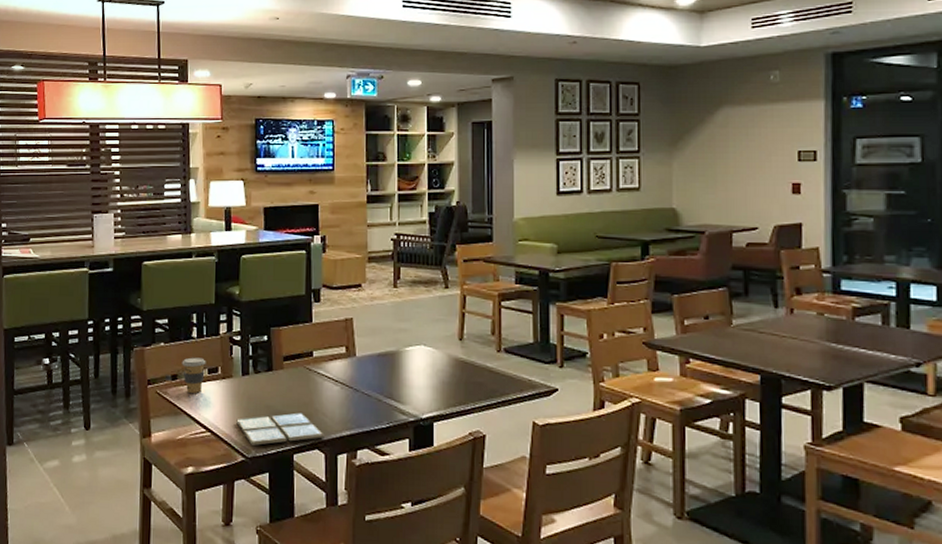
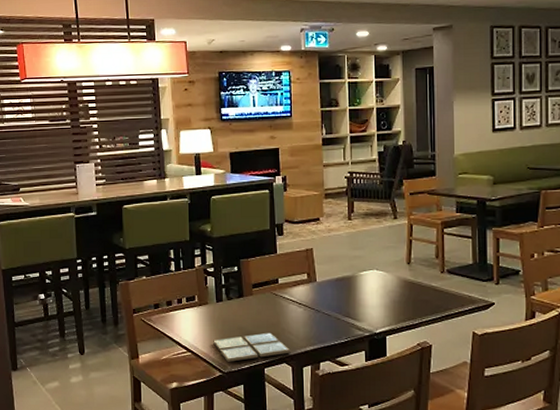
coffee cup: present [182,357,206,393] -> none [162,288,184,319]

